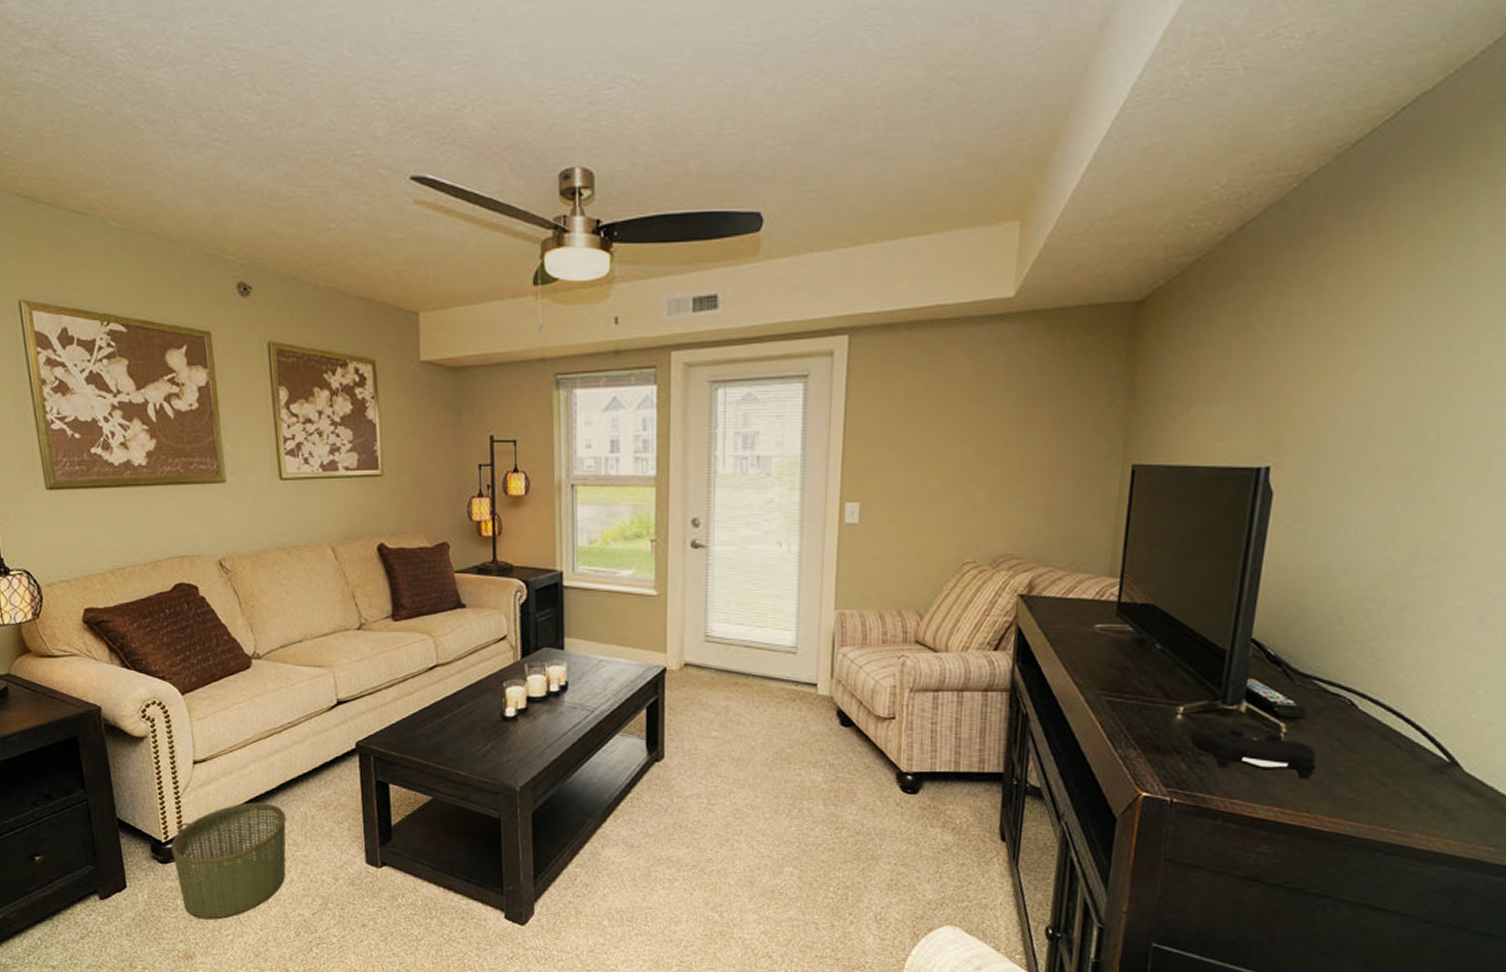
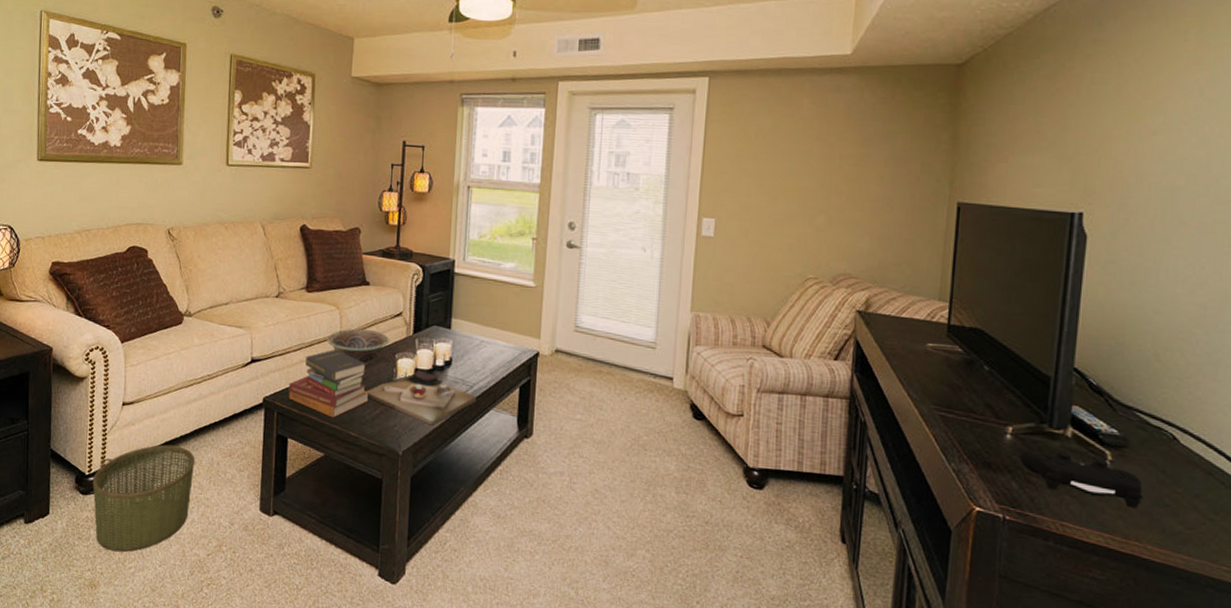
books: none [384,682,477,758] -> present [288,349,369,418]
decorative bowl: none [423,657,494,698] -> present [327,328,389,366]
decorative tray: none [474,698,599,757] -> present [366,370,477,426]

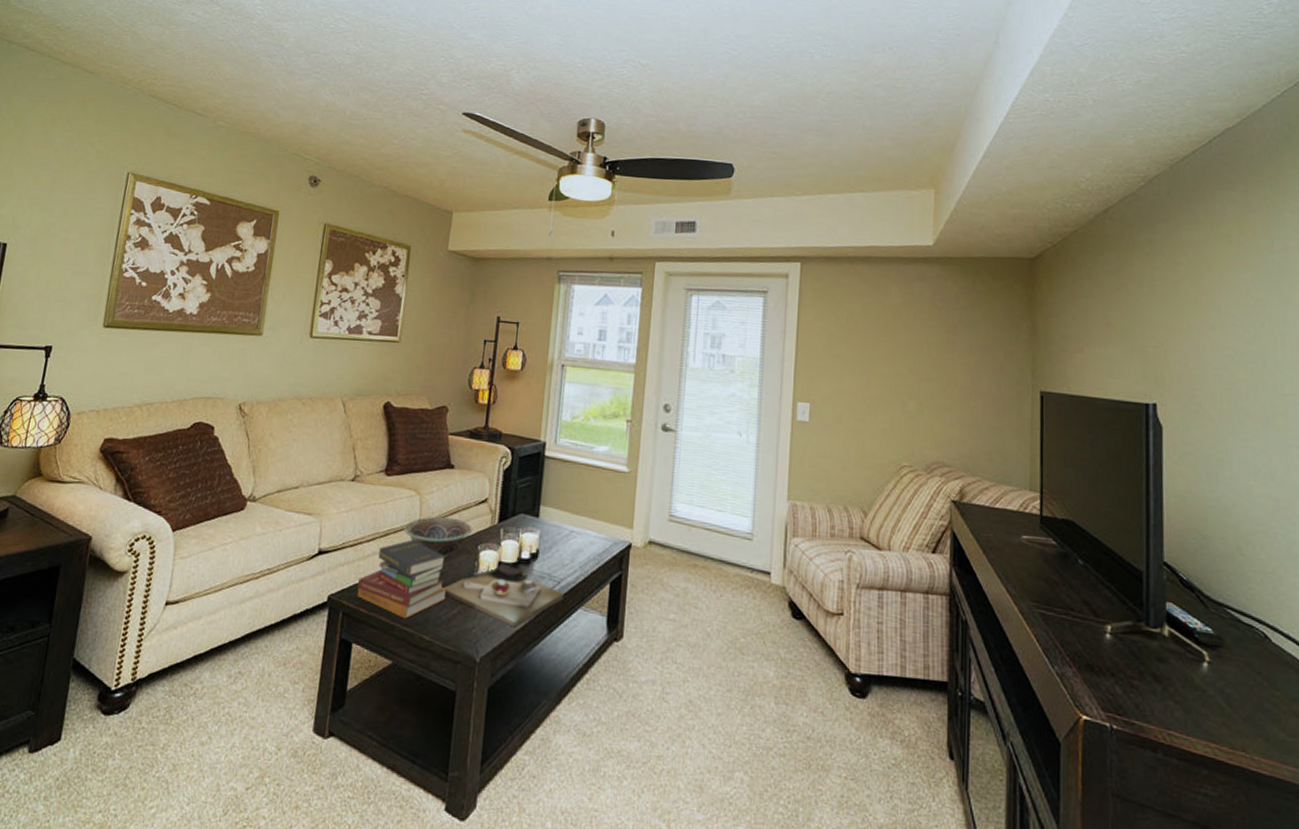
basket: present [92,444,195,552] -> none [114,652,244,788]
game controller: present [1019,450,1143,508] -> none [1120,650,1244,714]

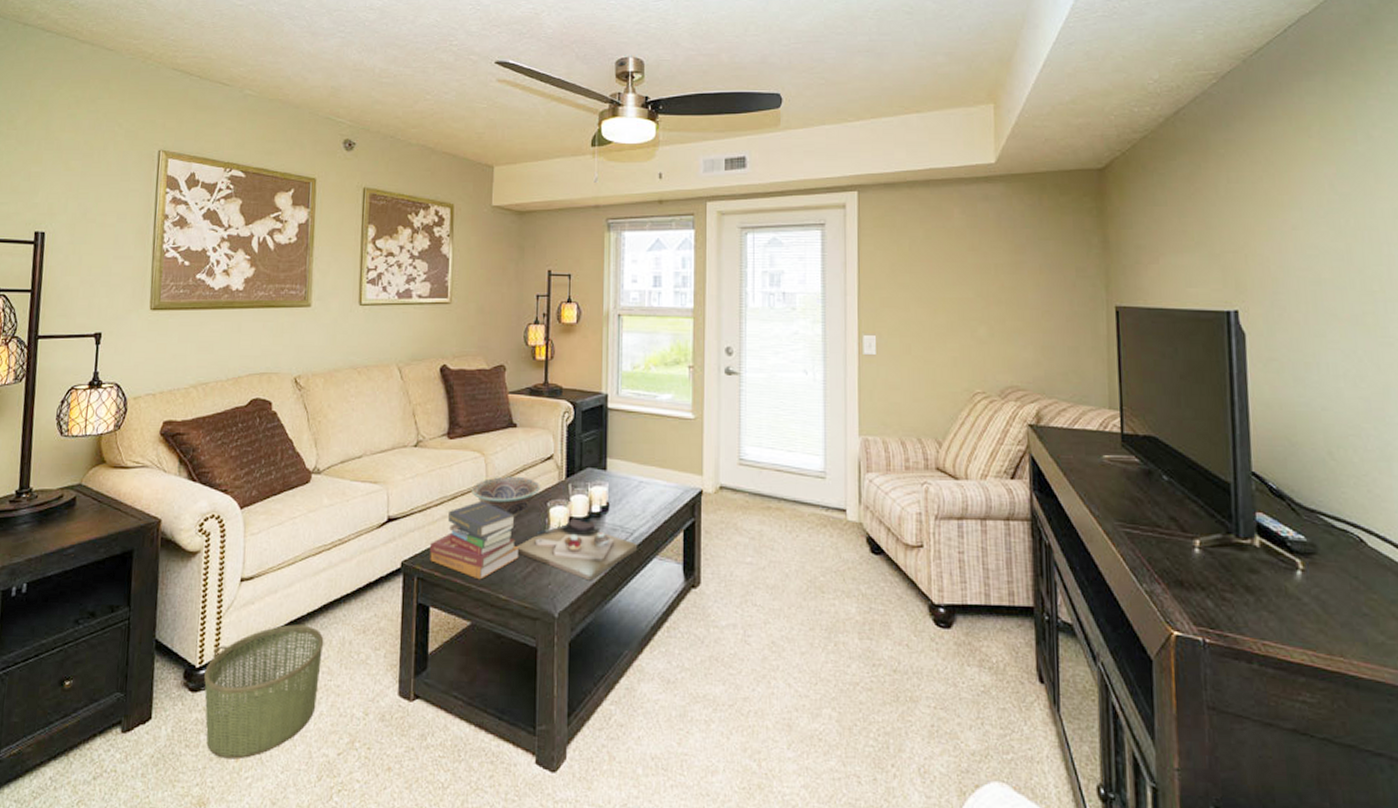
basket: none [114,652,244,788] -> present [203,624,324,760]

